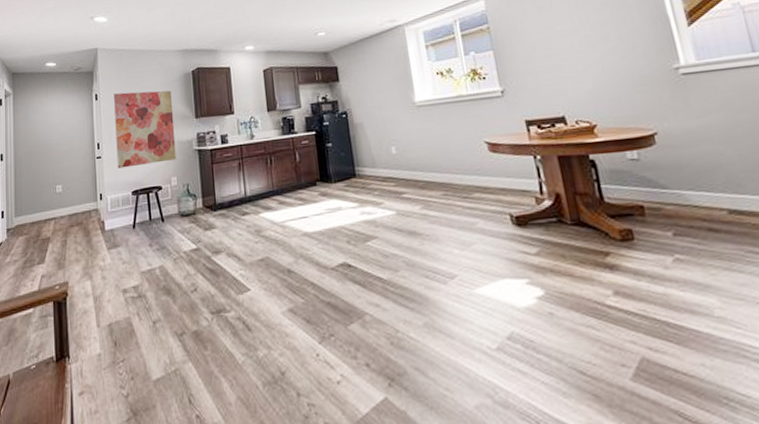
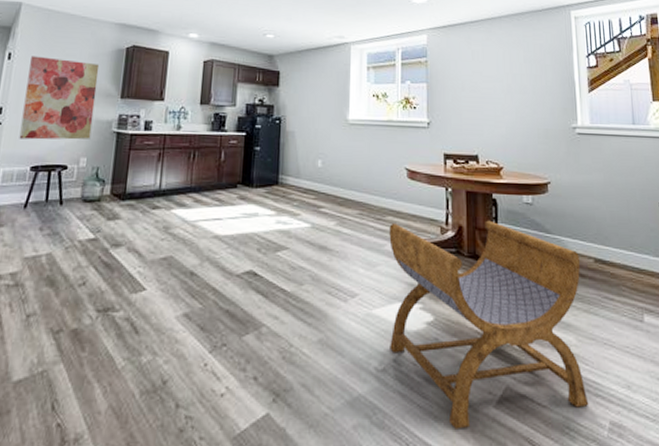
stool: none [478,183,749,405] -> present [389,220,589,429]

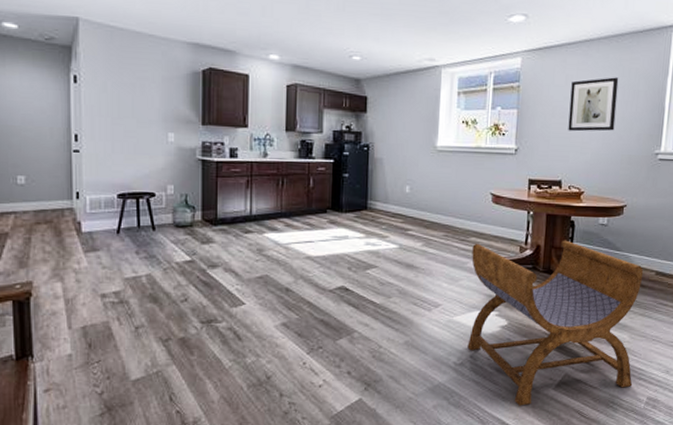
wall art: present [19,56,100,140] -> none [99,79,175,168]
wall art: none [478,52,527,105] -> present [568,77,619,132]

